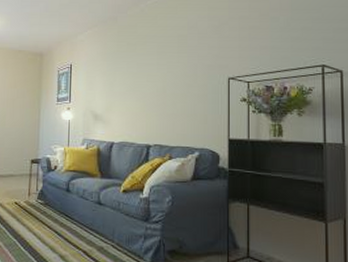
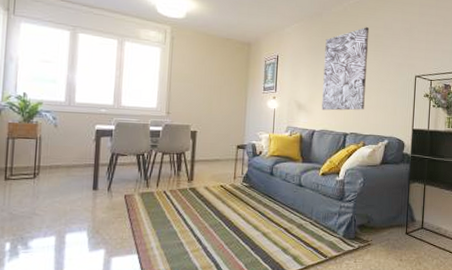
wall art: none [120,28,171,121] -> present [322,27,370,111]

